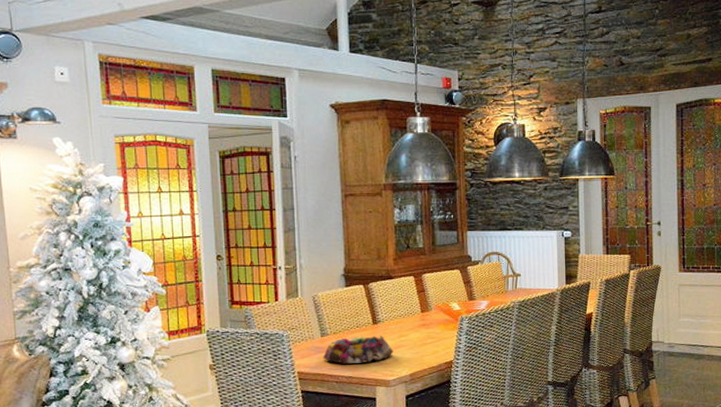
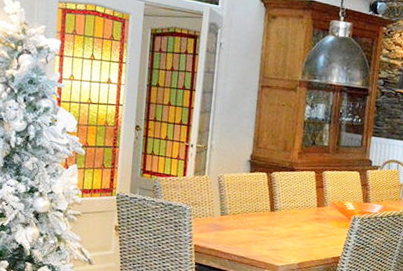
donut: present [322,336,393,364] -> none [219,220,286,246]

